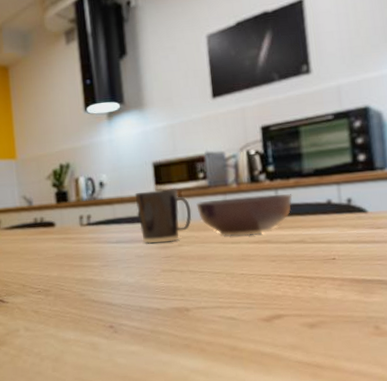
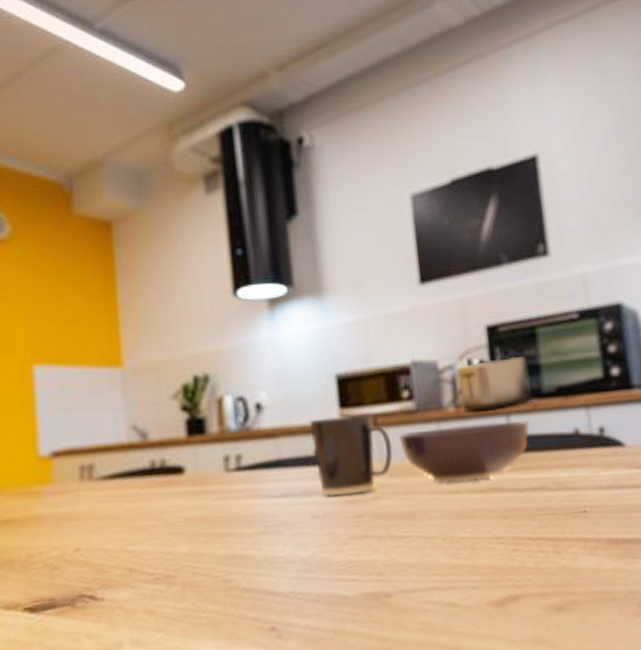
toaster: none [238,147,296,188] -> present [456,356,533,413]

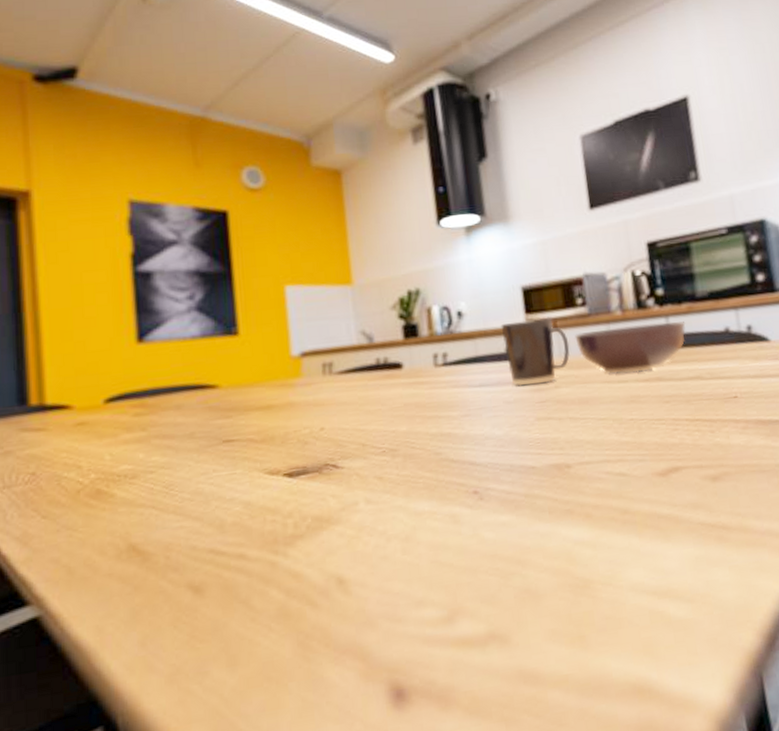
toaster: present [456,356,533,413] -> none [622,267,688,315]

